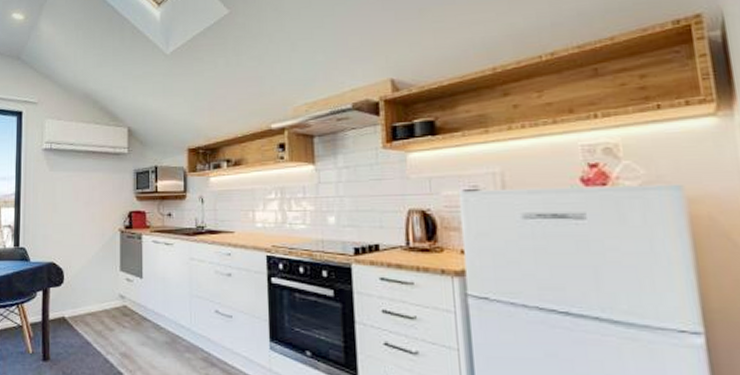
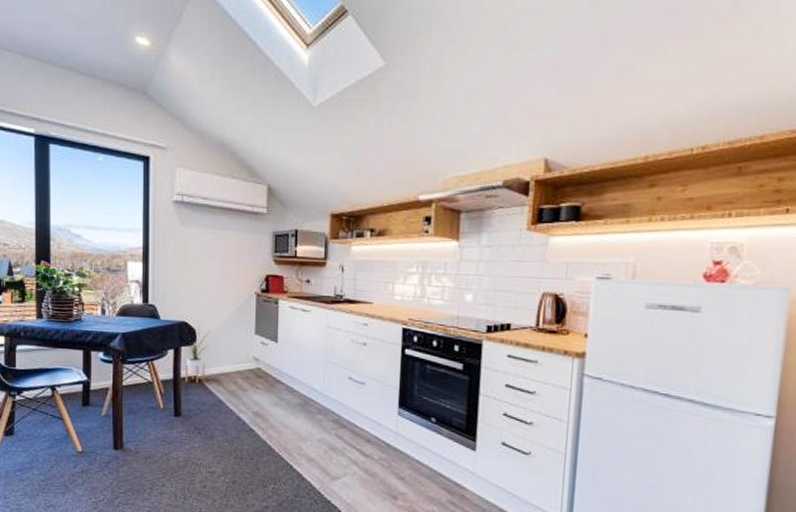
house plant: none [53,266,78,325] -> present [184,326,211,384]

